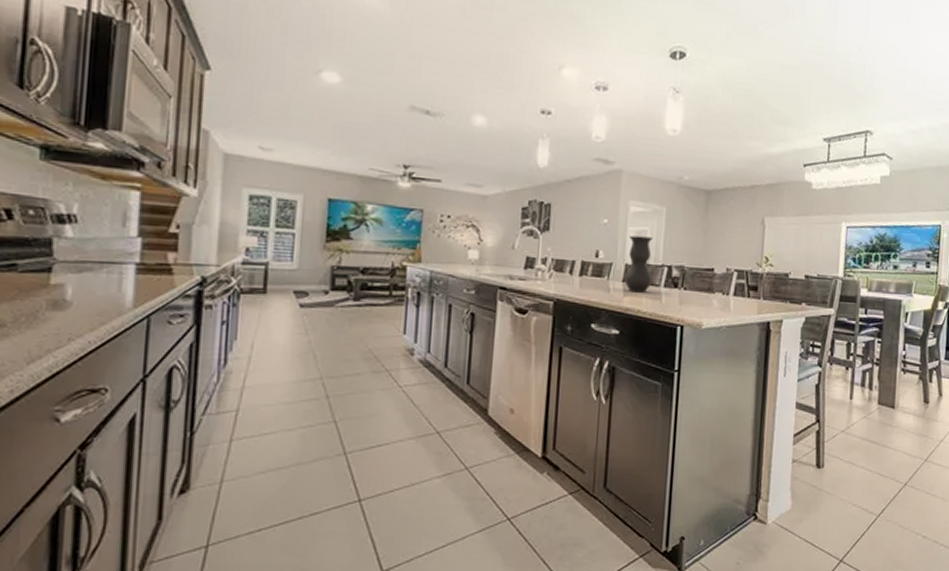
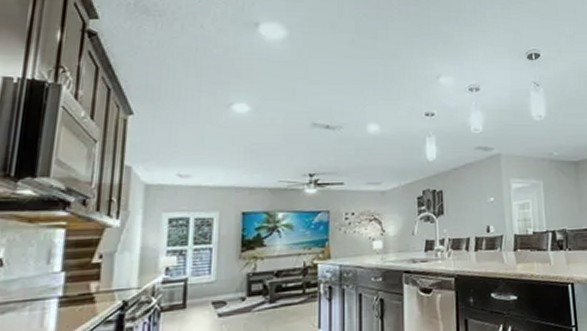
vase: present [624,235,653,293] -> none [514,208,541,259]

